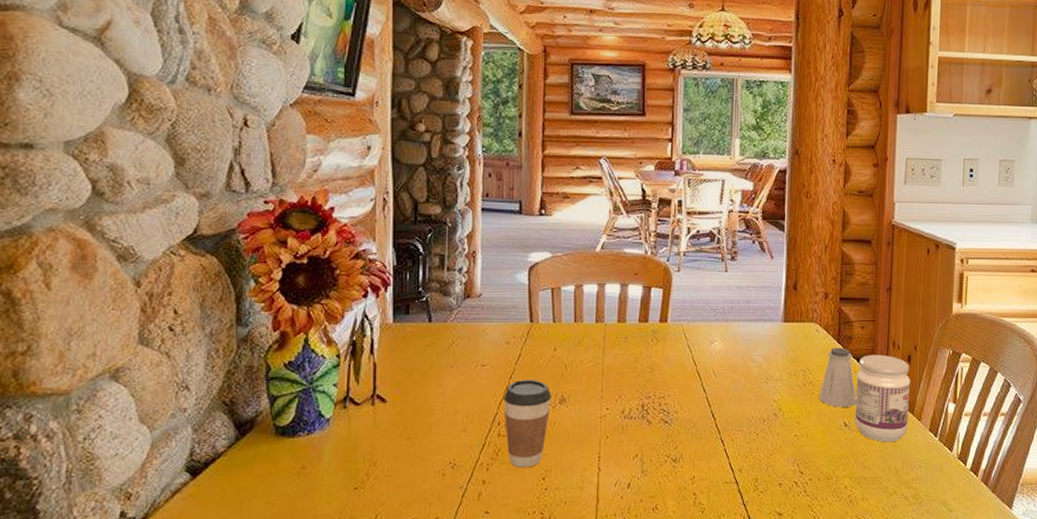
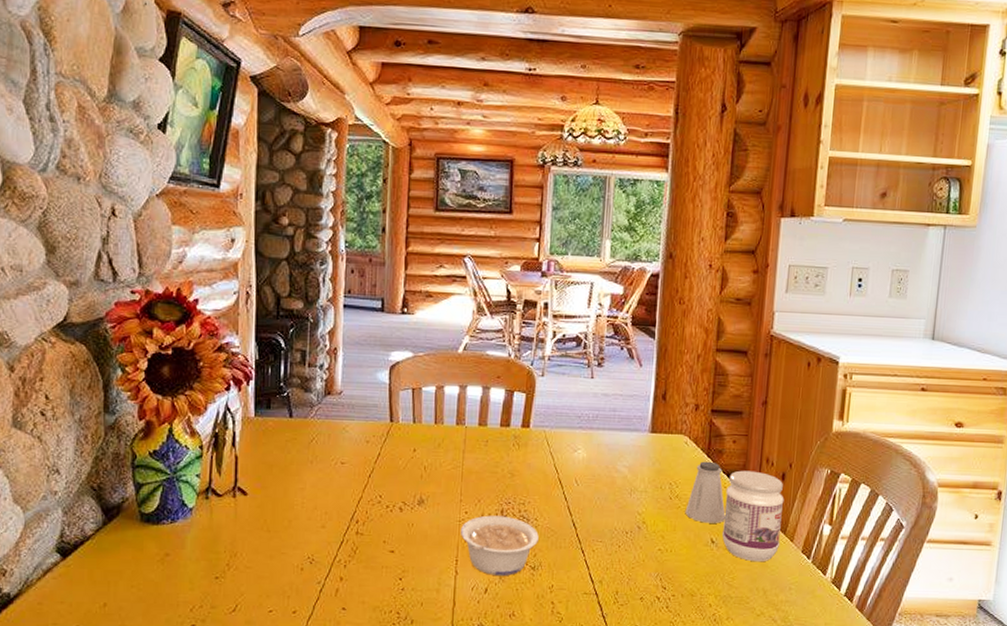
coffee cup: present [504,380,552,468] -> none [362,479,410,567]
legume: none [603,410,679,470] -> present [461,515,539,576]

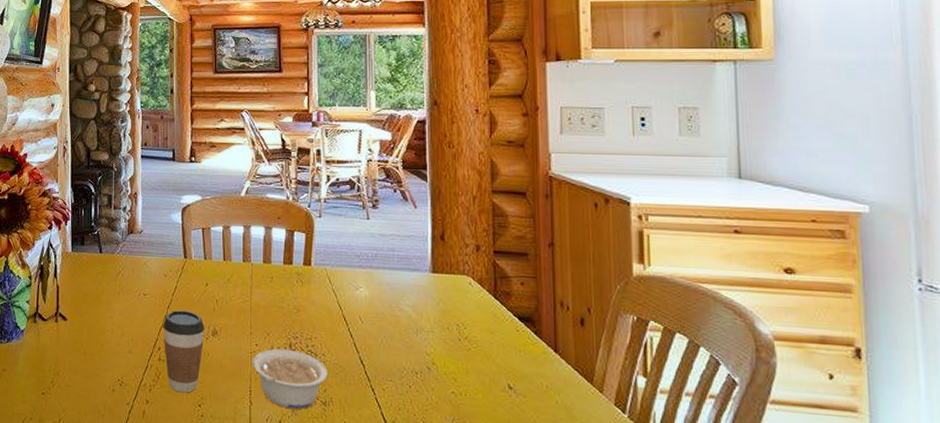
coffee cup: none [362,479,410,567] -> present [163,310,205,393]
saltshaker: present [685,461,726,523] -> none [476,303,522,369]
jam: present [722,470,784,562] -> none [519,313,587,413]

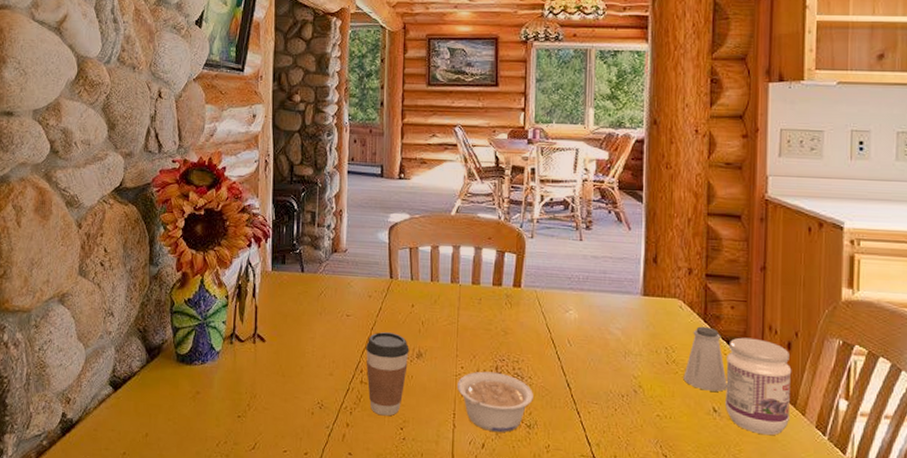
saltshaker: none [476,303,522,369] -> present [683,326,727,392]
jam: none [519,313,587,413] -> present [725,337,792,436]

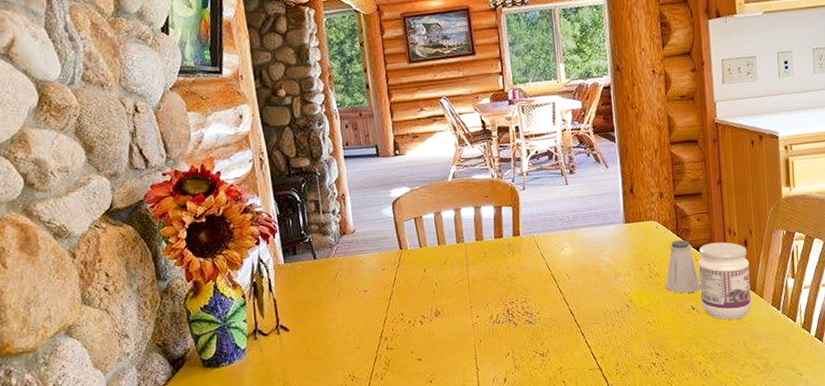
coffee cup: present [366,332,410,416] -> none [387,298,428,375]
legume: present [458,371,533,432] -> none [475,314,543,367]

